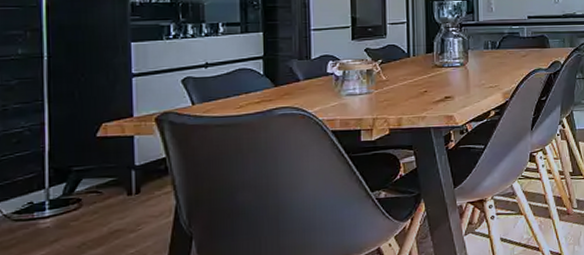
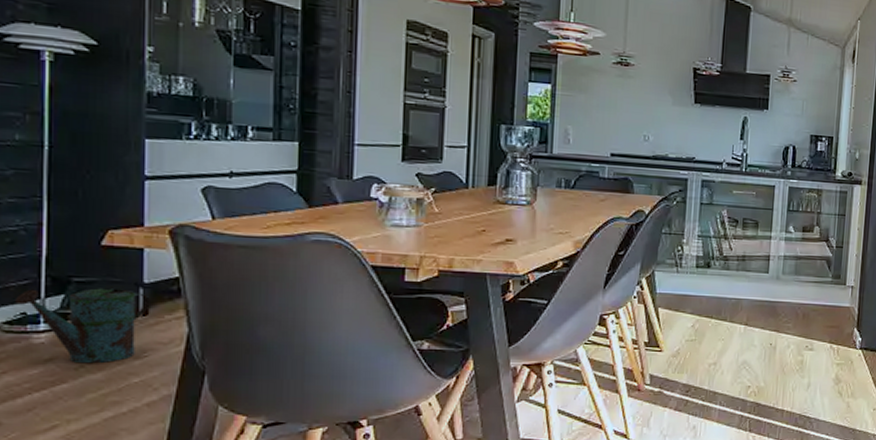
watering can: none [23,173,142,242] -> present [15,288,150,364]

